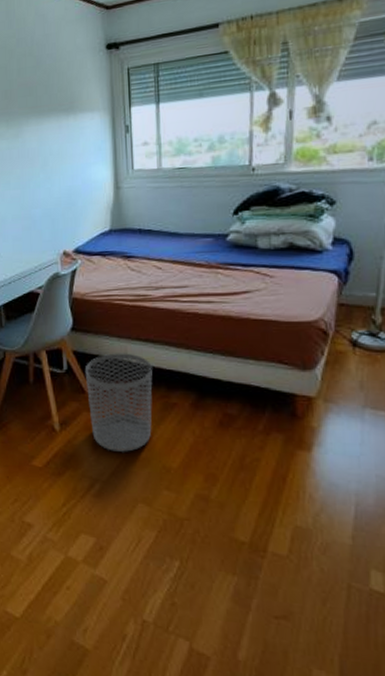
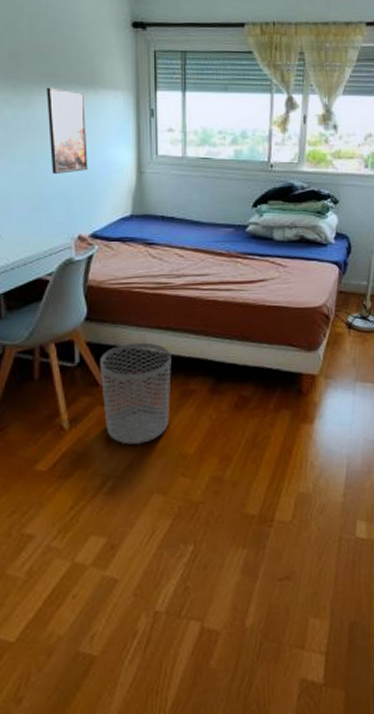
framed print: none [33,117,70,196] -> present [46,87,88,174]

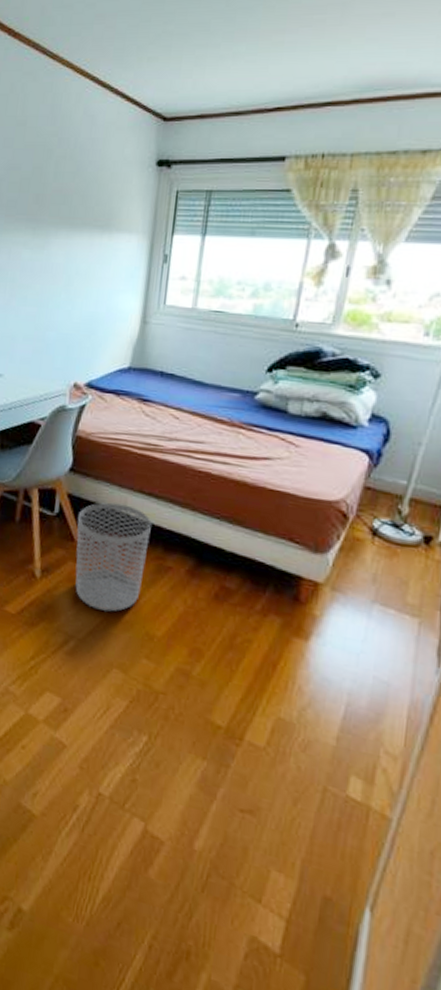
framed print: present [46,87,88,174] -> none [57,230,99,319]

